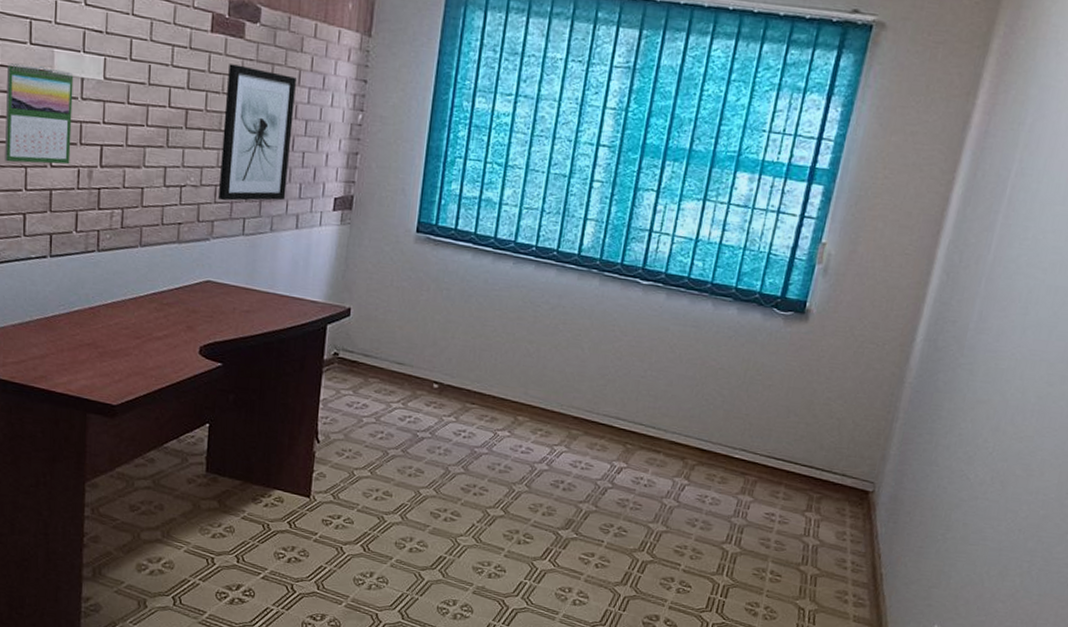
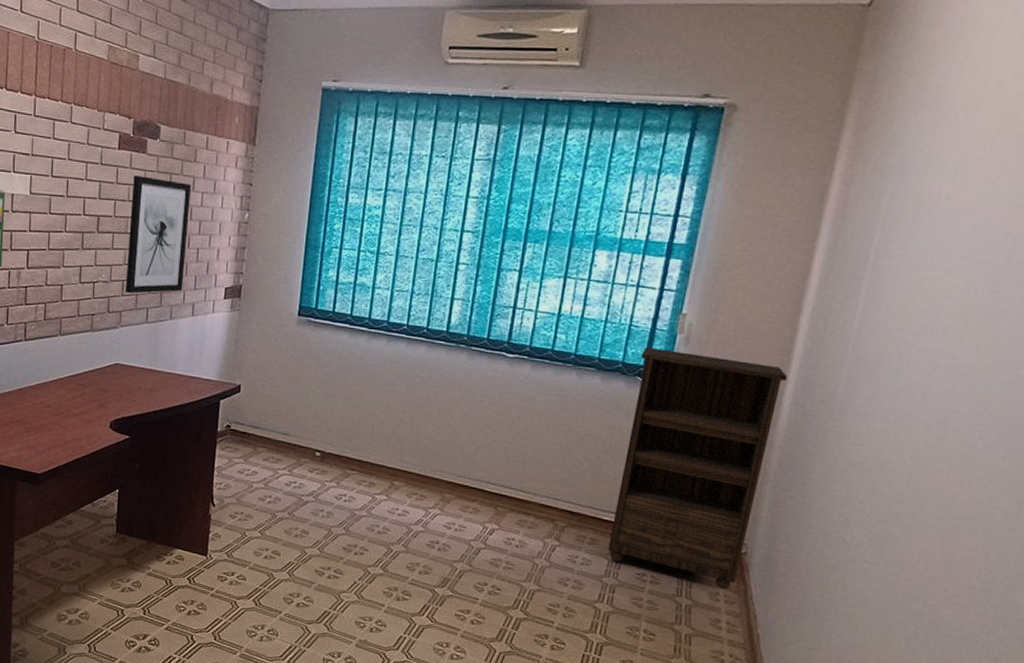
bookshelf: none [738,276,922,529] -> present [608,346,788,590]

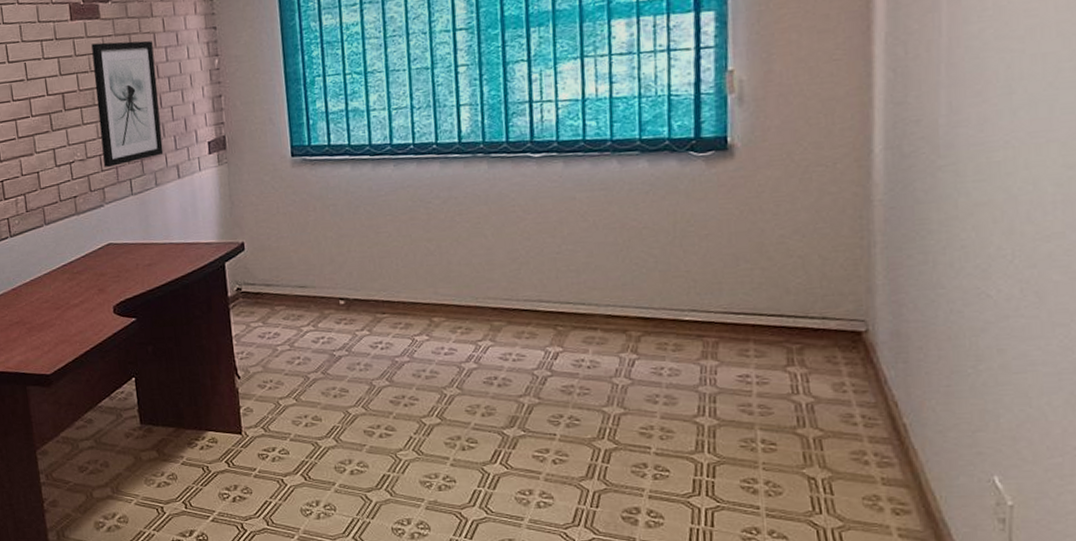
bookshelf: present [608,346,788,590] -> none [689,109,873,378]

